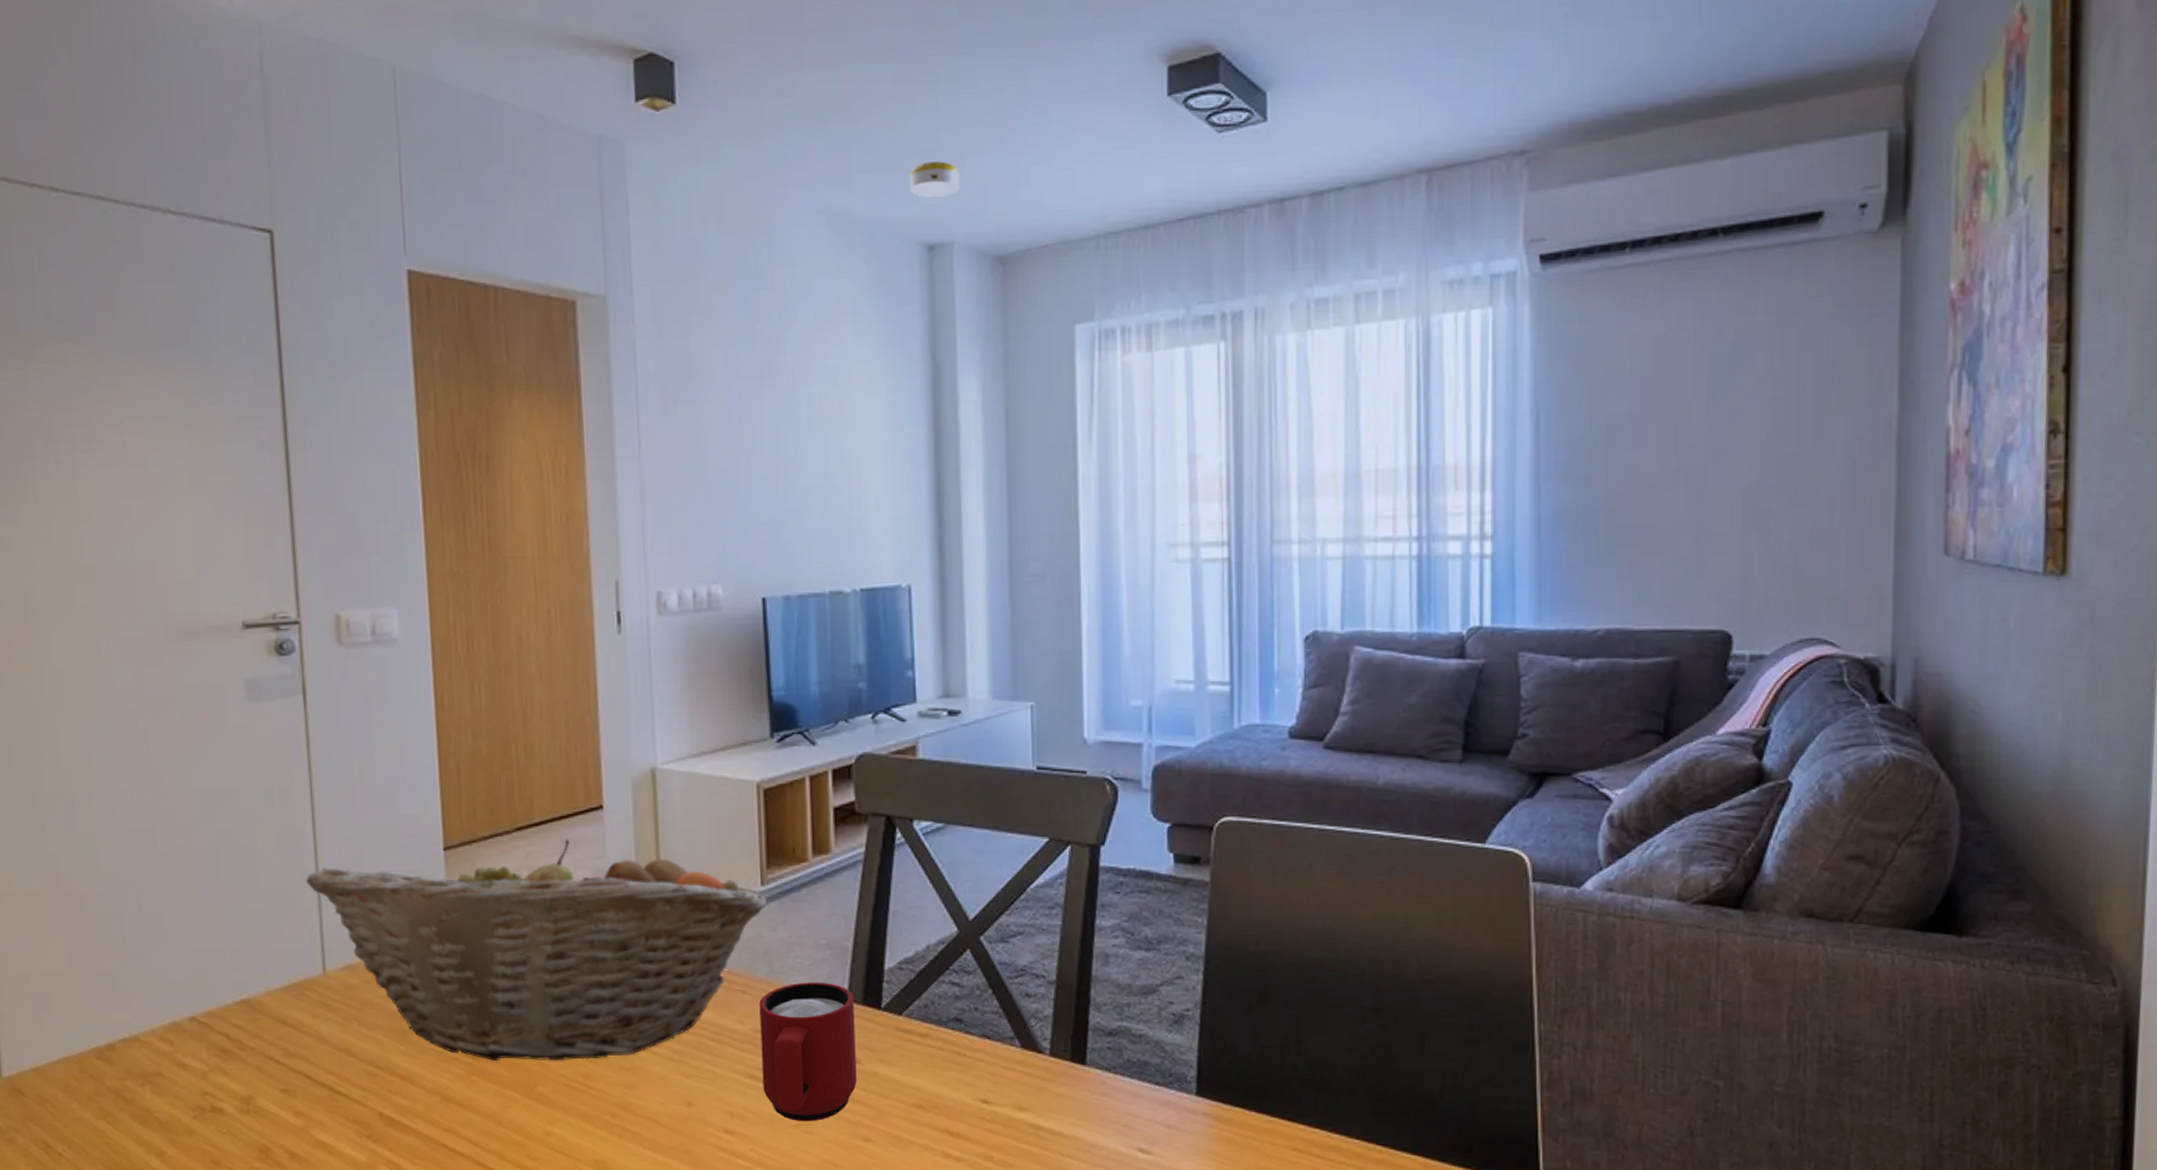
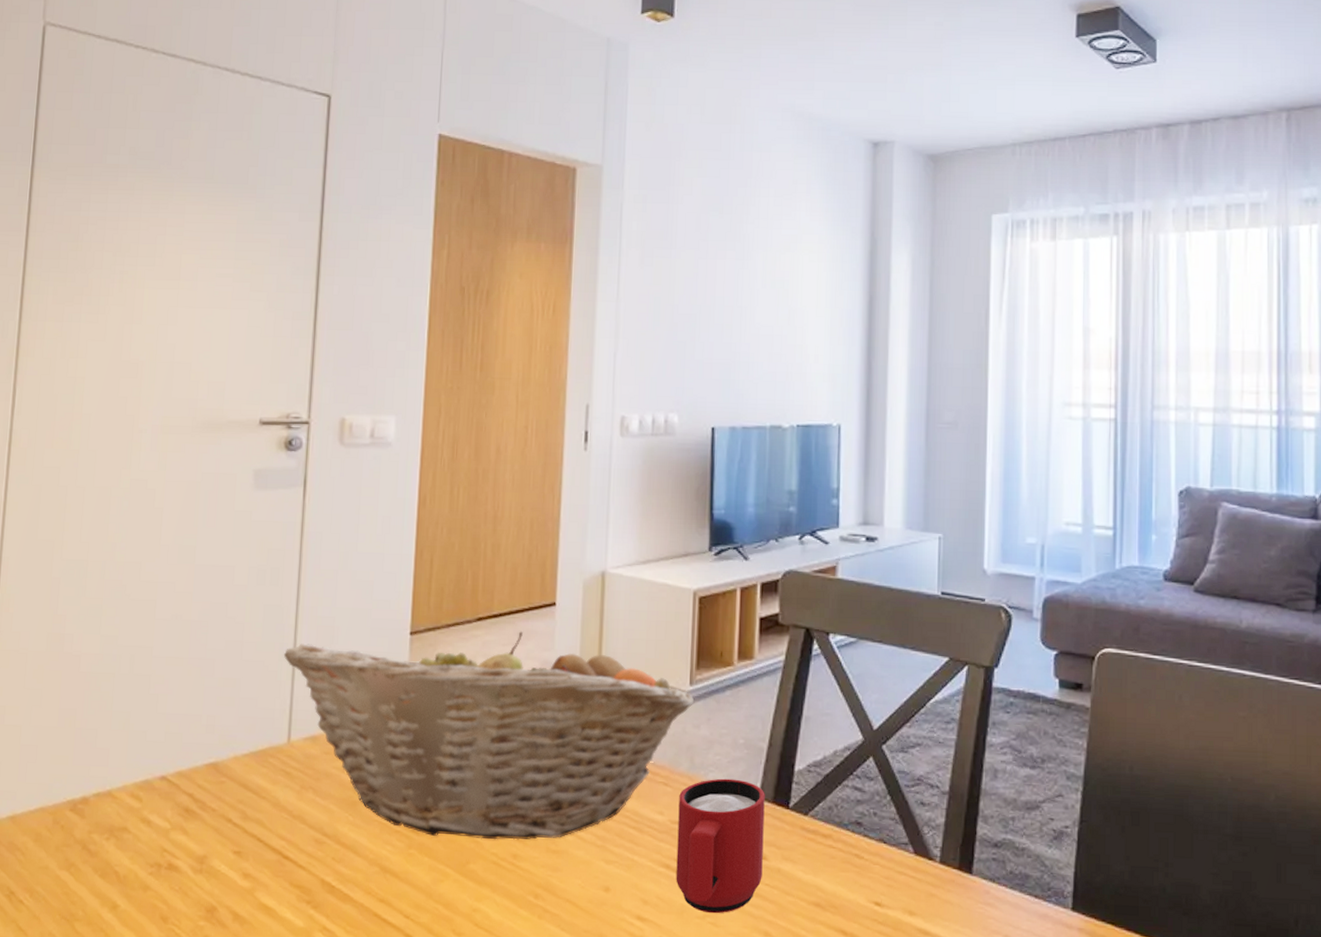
smoke detector: present [909,161,960,197] -> none [860,76,903,104]

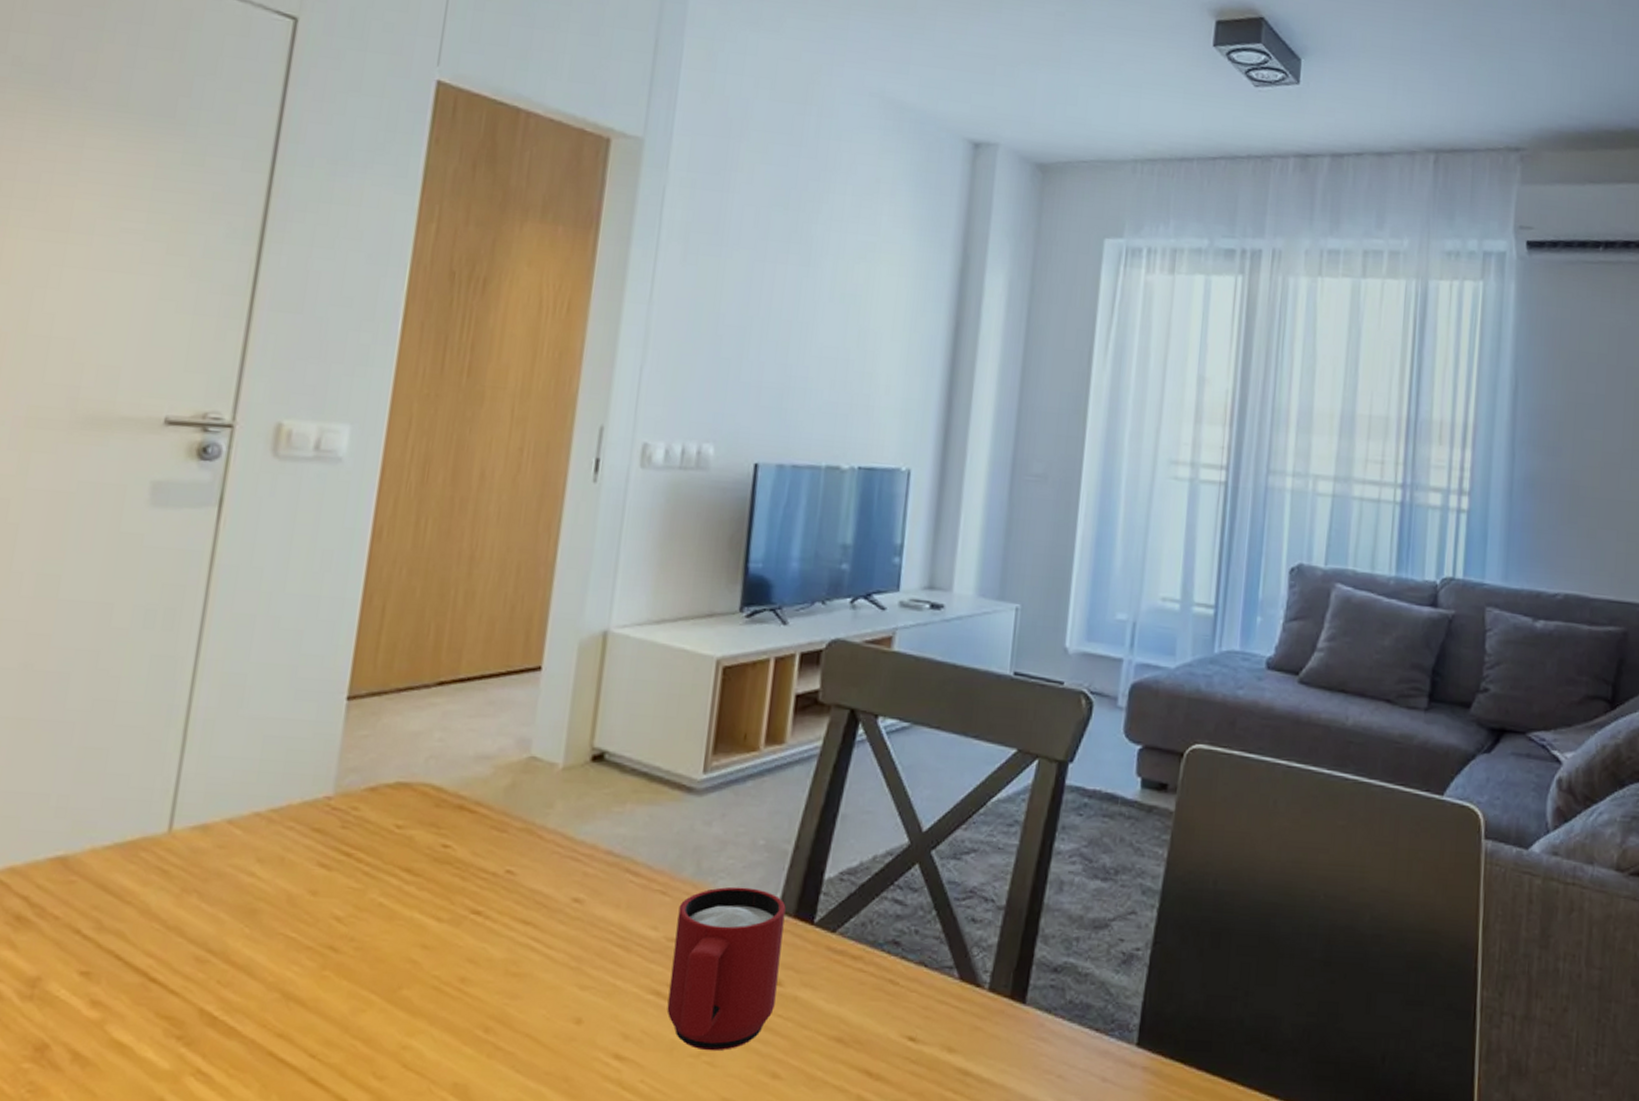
fruit basket: present [283,631,695,840] -> none [171,700,708,960]

